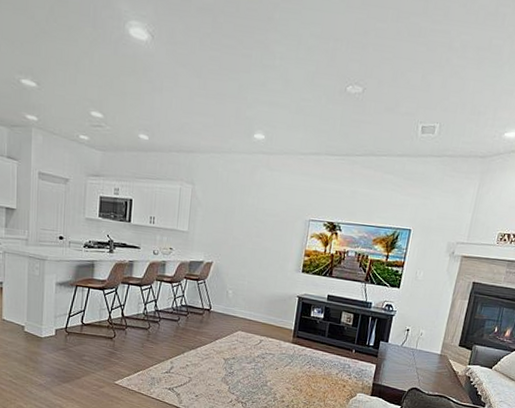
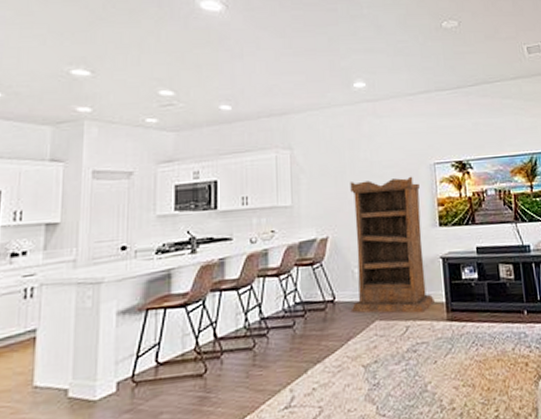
bookshelf: none [221,222,293,333] -> present [350,176,435,314]

